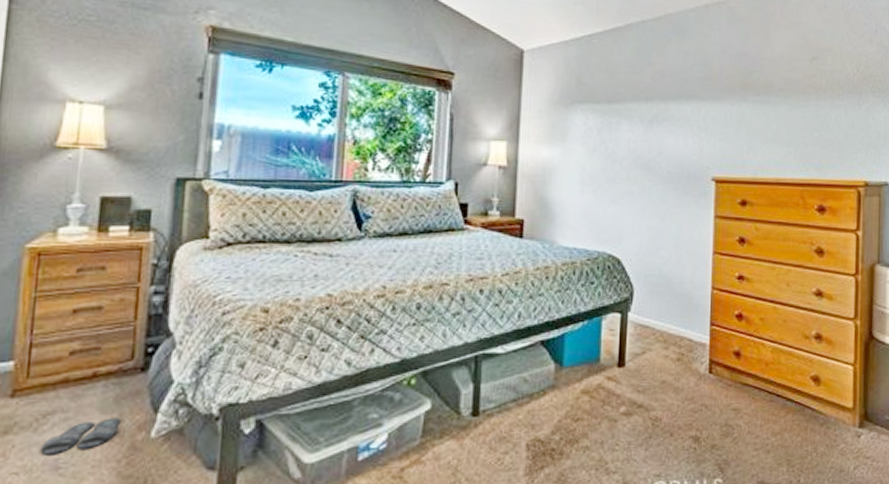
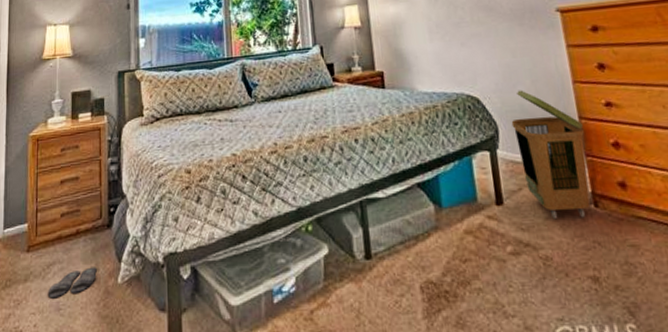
laundry basket: none [647,255,714,383] -> present [511,90,591,220]

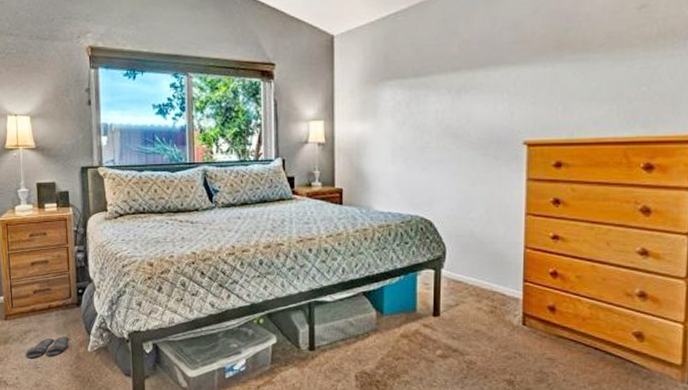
laundry basket: present [511,90,591,220] -> none [459,217,527,333]

